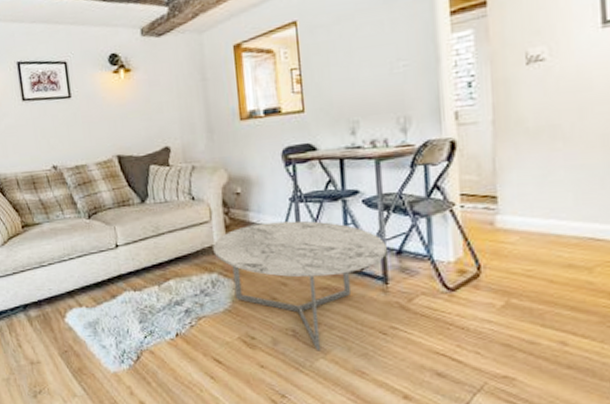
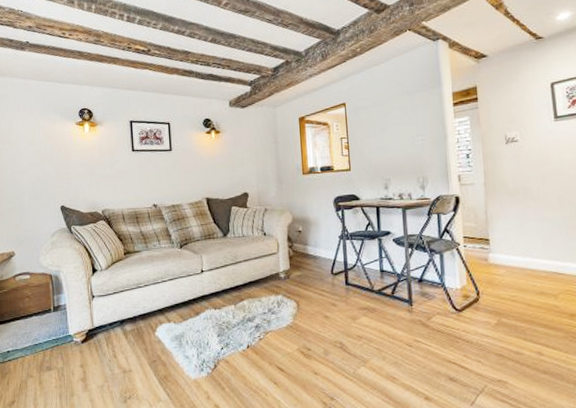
coffee table: present [213,220,387,352] -> none [279,254,412,361]

